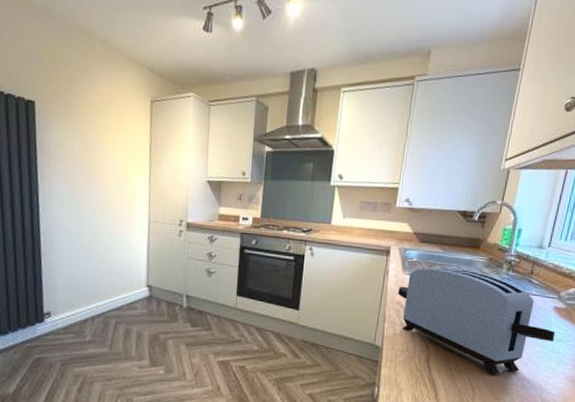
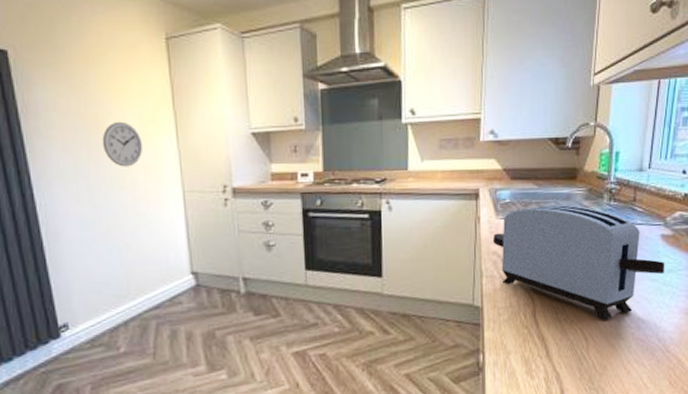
wall clock: none [93,161,124,198] -> present [102,121,144,167]

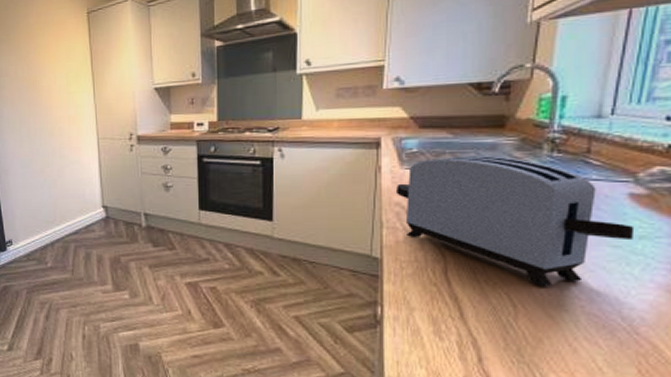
wall clock: present [102,121,144,167] -> none [38,82,68,119]

